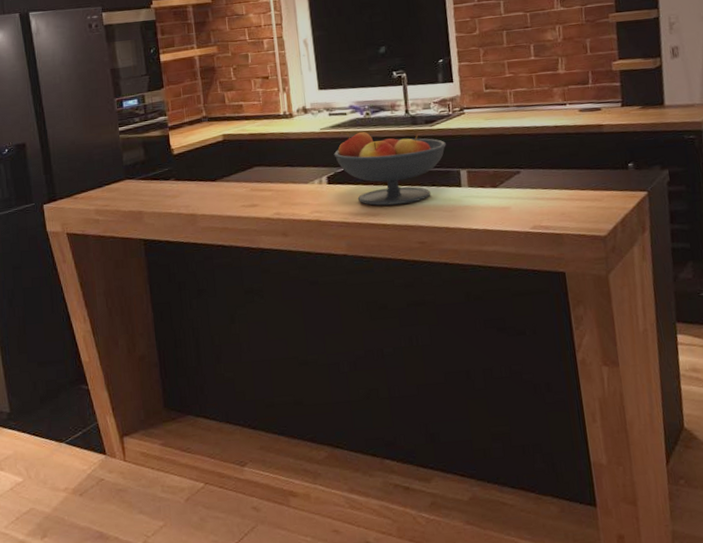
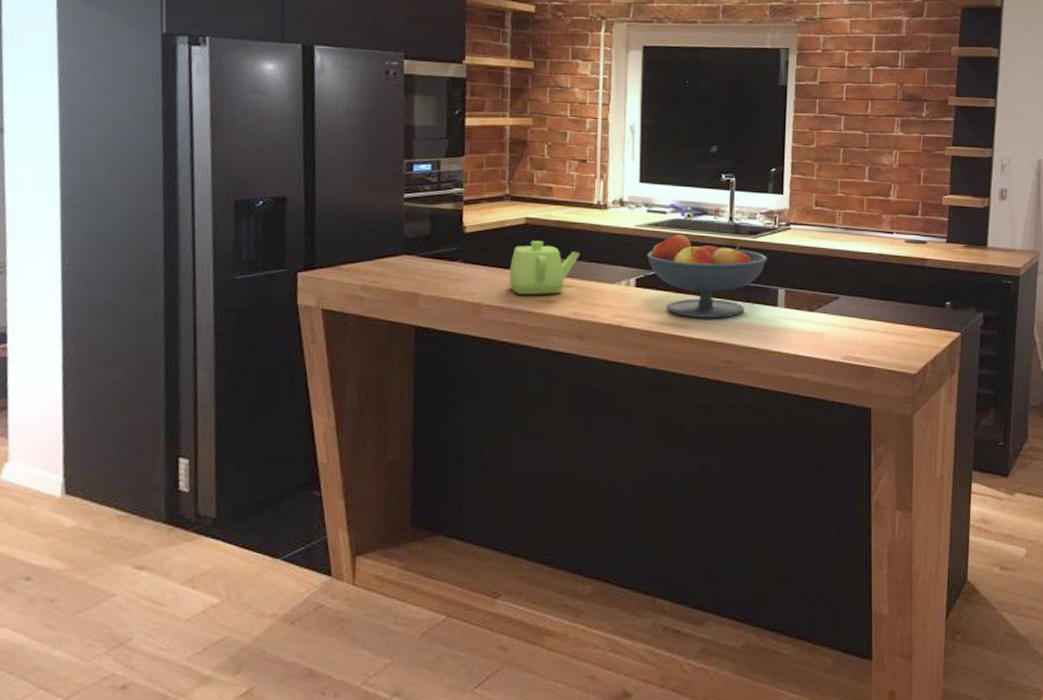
teapot: none [215,153,275,202] -> present [508,241,581,294]

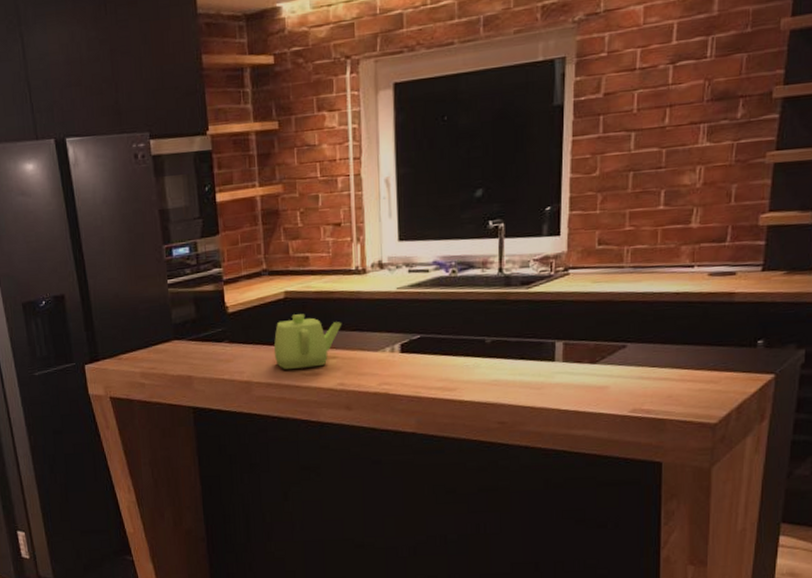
fruit bowl: present [646,233,767,318] -> none [410,292,543,380]

